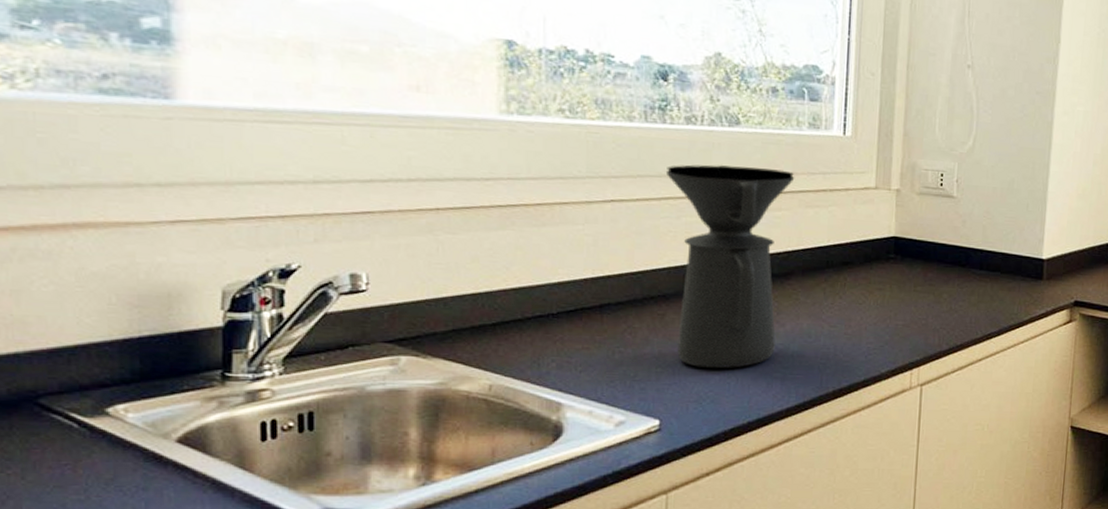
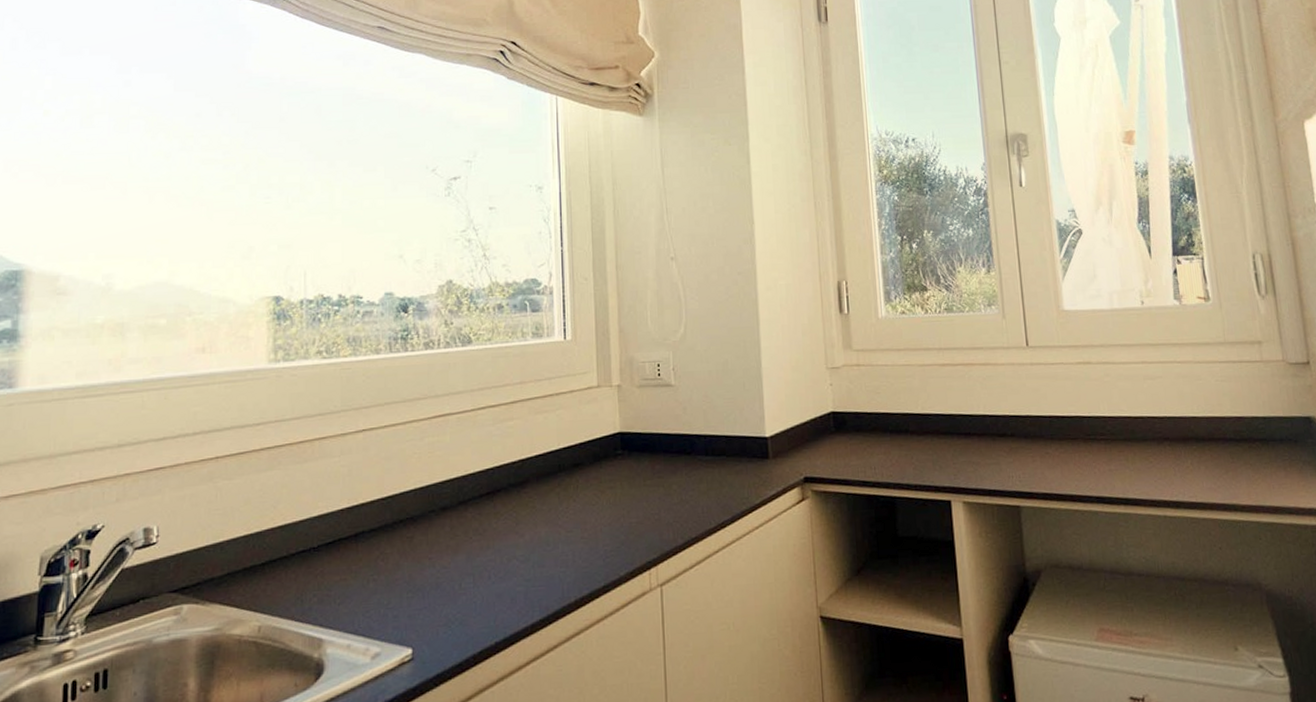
coffee maker: present [665,164,795,369] -> none [409,380,524,589]

